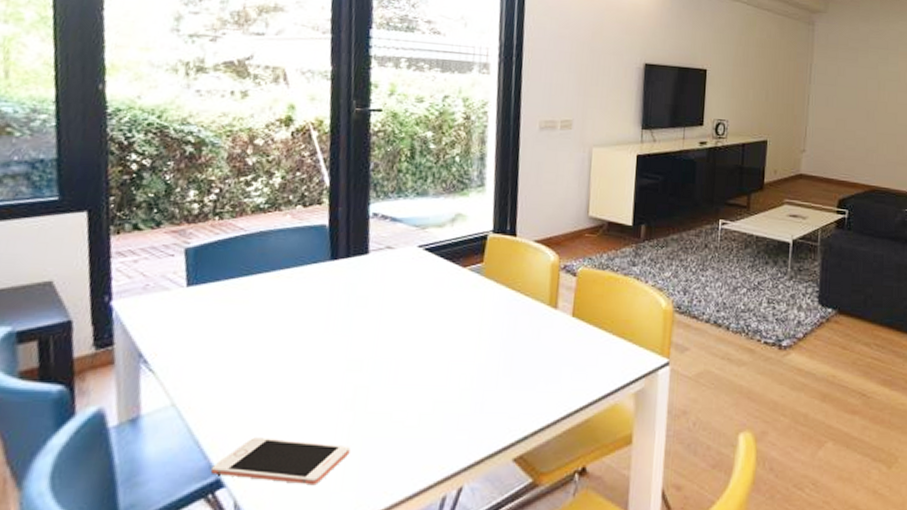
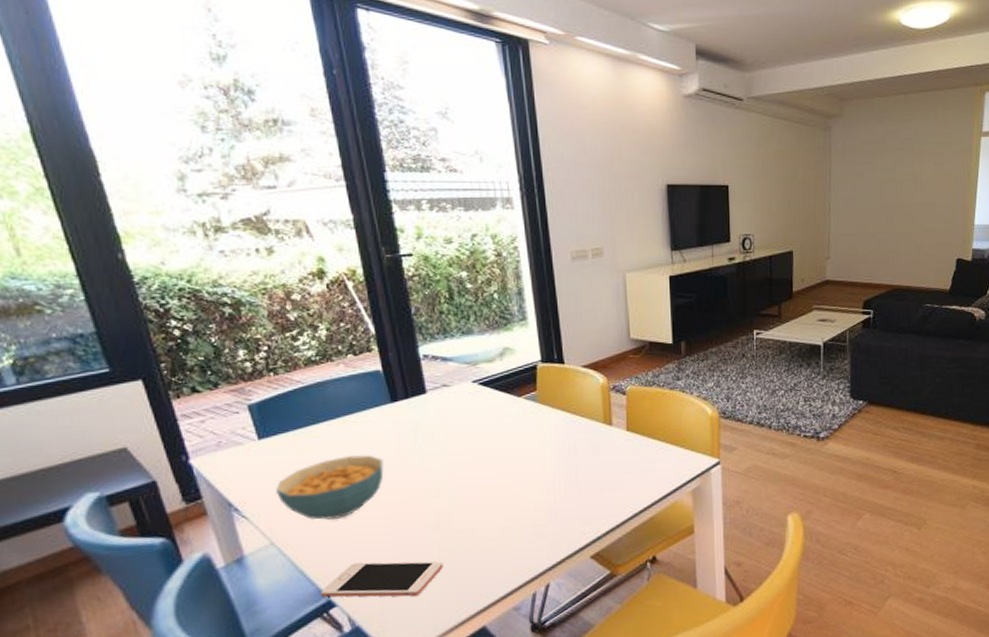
cereal bowl: none [190,314,310,384] -> present [275,455,384,520]

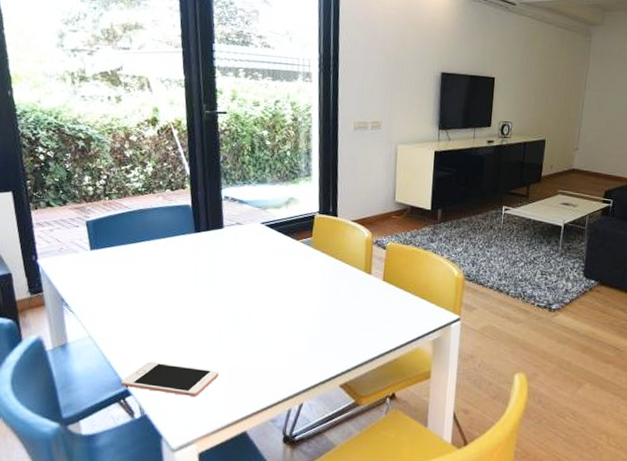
cereal bowl: present [275,455,384,520] -> none [97,272,183,323]

